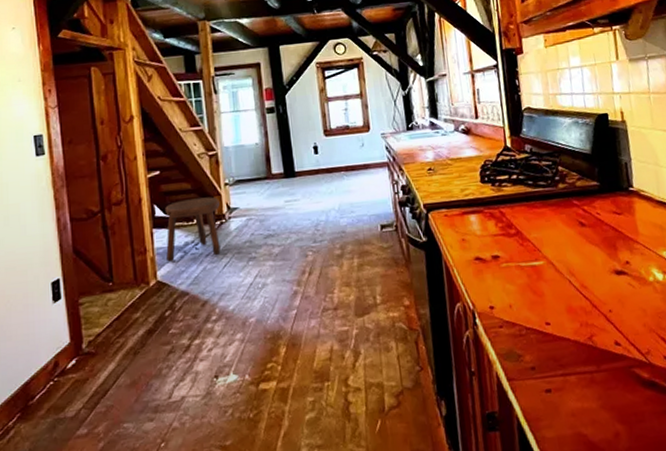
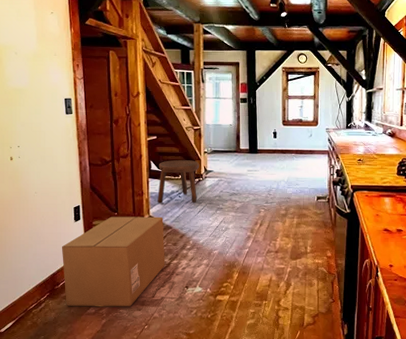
box: none [35,280,184,430] -> present [61,216,165,307]

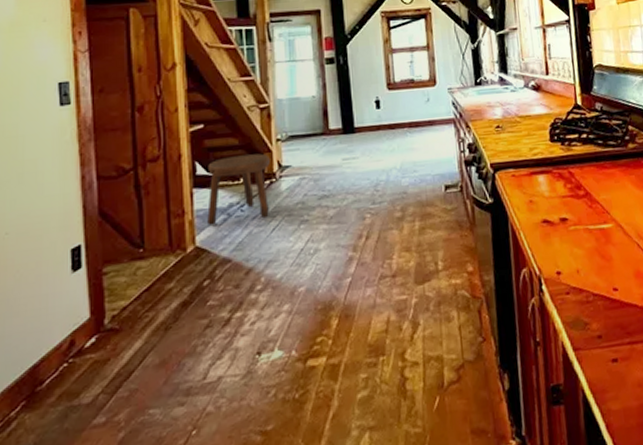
box: present [61,216,165,307] -> none [48,245,223,420]

